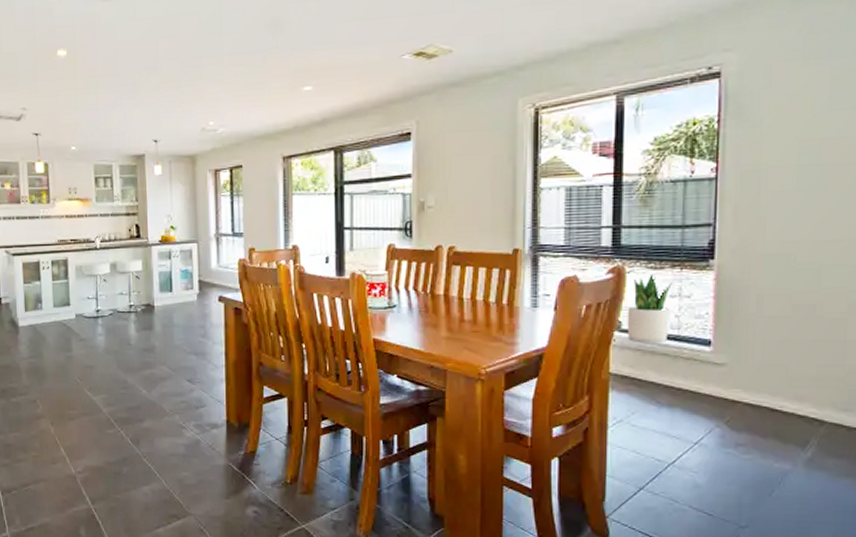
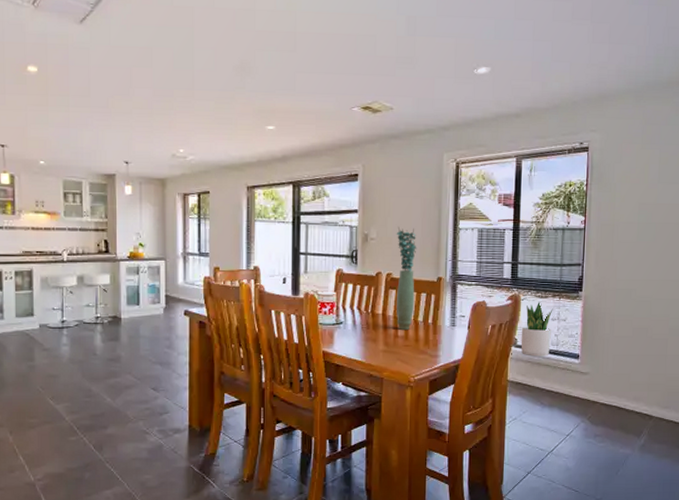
vase: none [459,190,486,314] -> present [396,226,417,331]

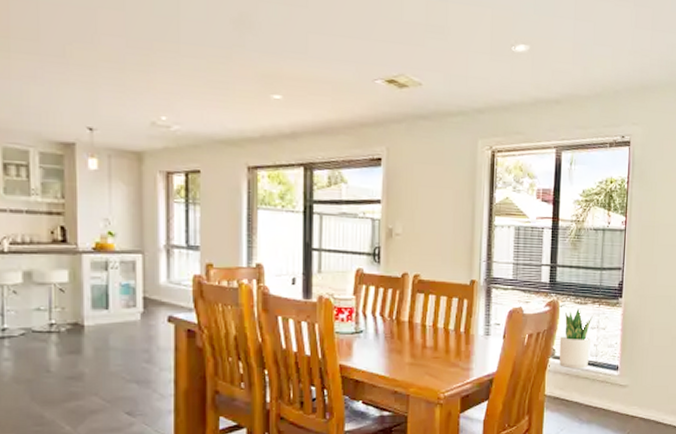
vase: present [396,226,417,331] -> none [424,220,448,341]

